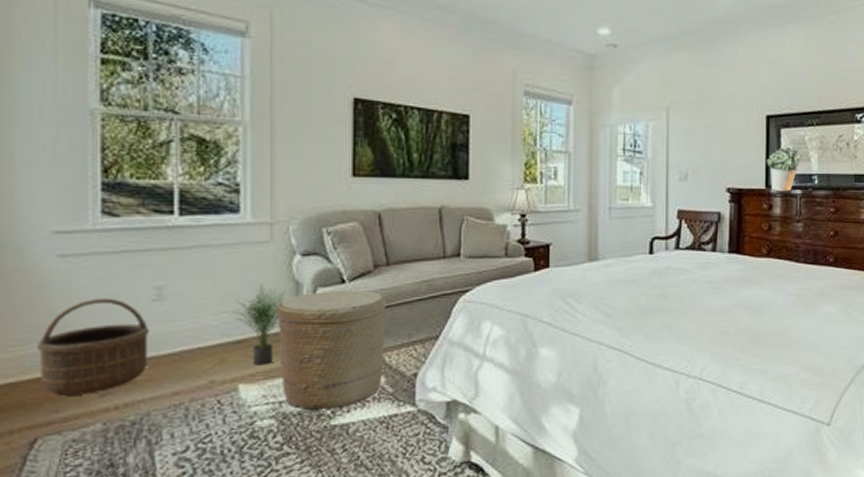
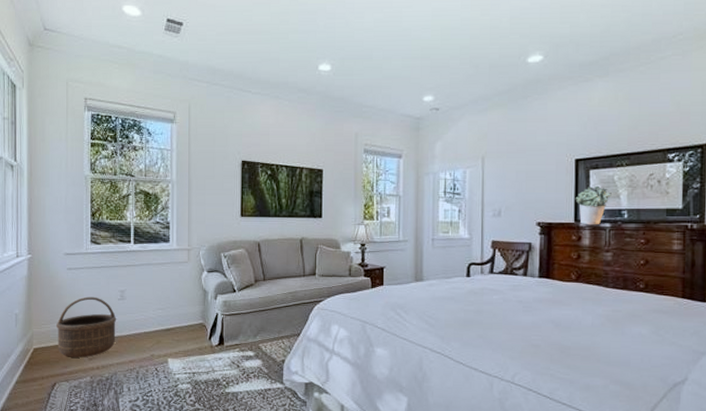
potted plant: present [232,284,286,366] -> none [165,291,198,347]
basket: present [277,290,386,410] -> none [192,297,263,381]

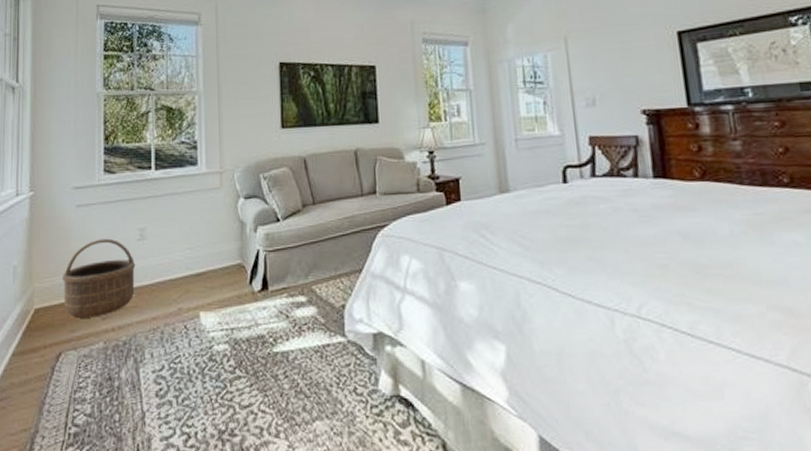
potted plant: present [575,185,612,225] -> none [684,60,729,109]

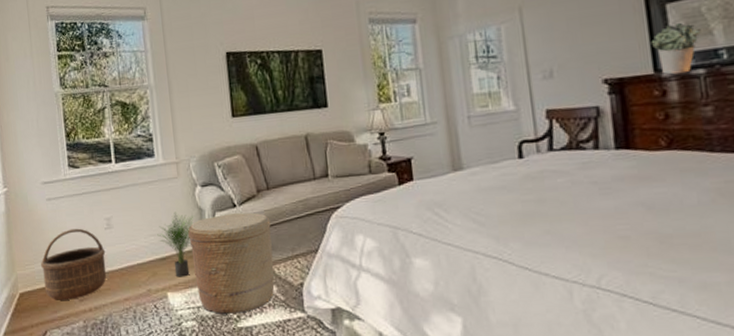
potted plant: none [194,224,234,295] -> present [157,212,193,277]
basket: none [227,228,316,337] -> present [188,212,275,314]
potted plant: none [684,60,729,109] -> present [650,22,701,75]

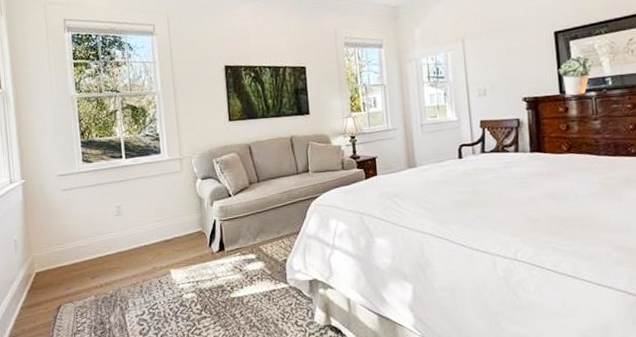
basket: present [41,228,107,300] -> none [56,215,117,278]
potted plant: present [157,212,193,277] -> none [162,201,194,257]
basket: present [188,212,275,314] -> none [189,201,263,287]

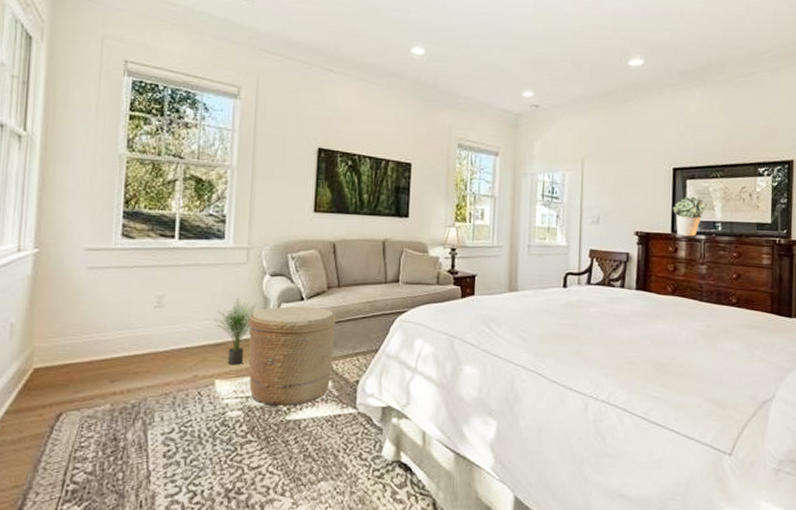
potted plant: none [162,201,194,257] -> present [214,298,257,365]
basket: none [189,201,263,287] -> present [248,306,336,406]

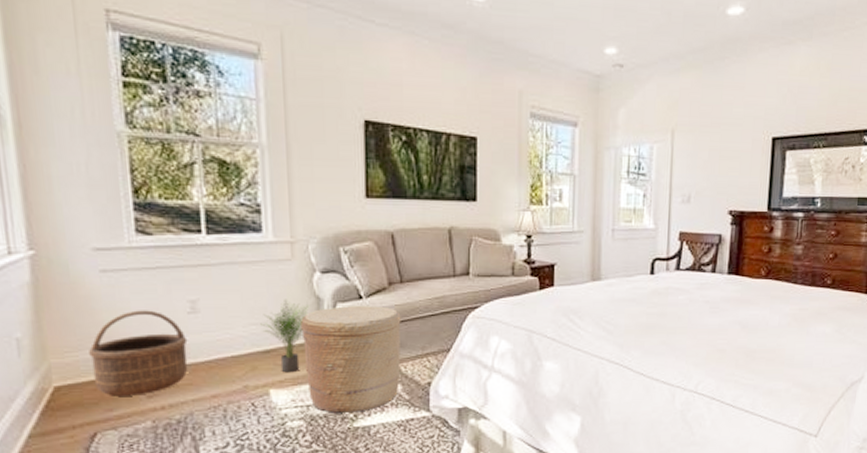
basket: none [67,303,151,380] -> present [89,310,188,396]
potted plant: present [672,196,707,237] -> none [769,169,807,215]

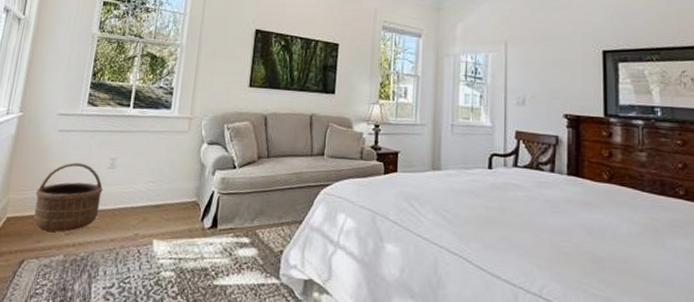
potted plant: present [260,299,308,373] -> none [156,163,194,227]
basket: present [301,306,401,413] -> none [182,173,265,271]

